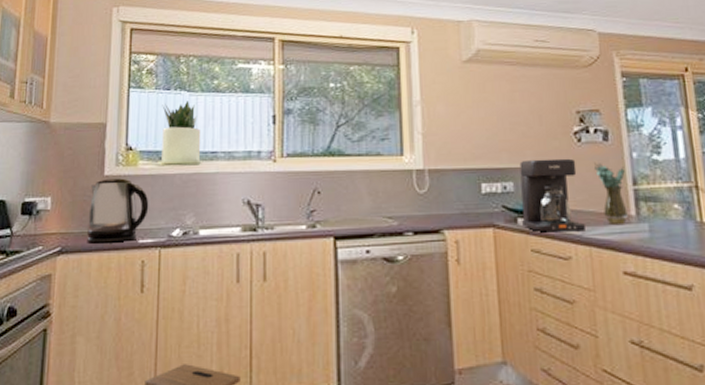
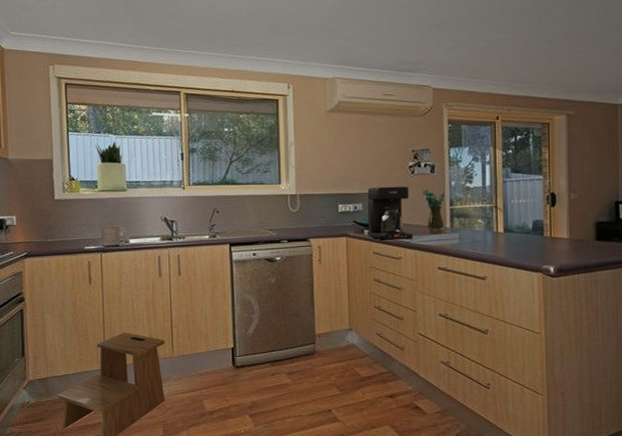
kettle: present [87,178,149,245] -> none [45,201,91,251]
mug: none [161,212,194,240] -> present [100,227,125,247]

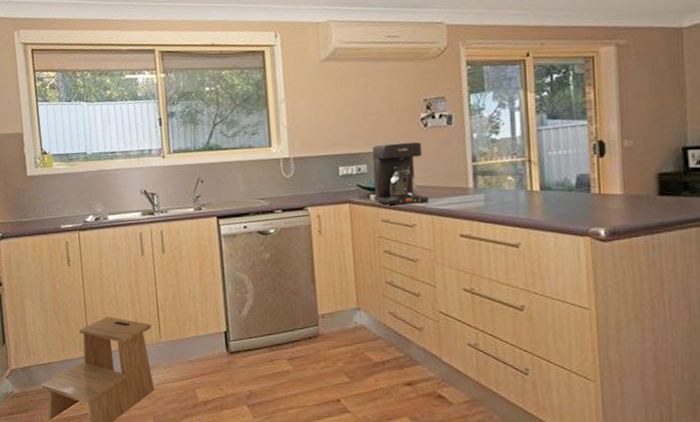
planter: present [94,142,130,193] -> none [66,110,106,167]
mug: present [100,227,125,247] -> none [77,202,104,225]
vase: present [423,188,445,235] -> none [438,143,466,197]

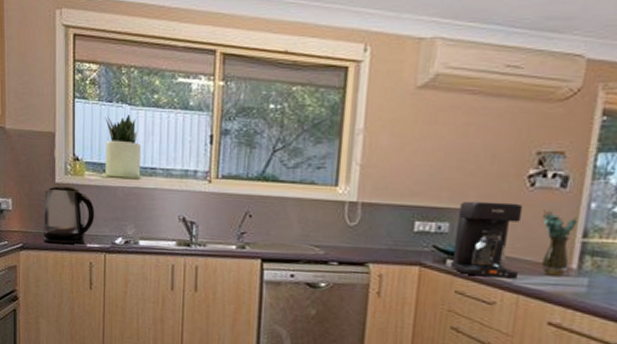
kettle: none [18,177,66,231] -> present [44,186,95,246]
planter: none [66,110,106,167] -> present [102,115,143,181]
vase: none [438,143,466,197] -> present [541,209,578,278]

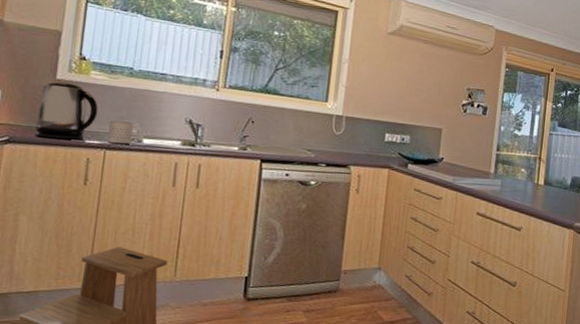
planter: present [102,115,143,181] -> none [109,23,154,84]
mug: none [106,222,135,247] -> present [107,120,139,145]
coffee maker: present [451,201,523,279] -> none [411,120,459,180]
vase: present [541,209,578,278] -> none [471,129,493,179]

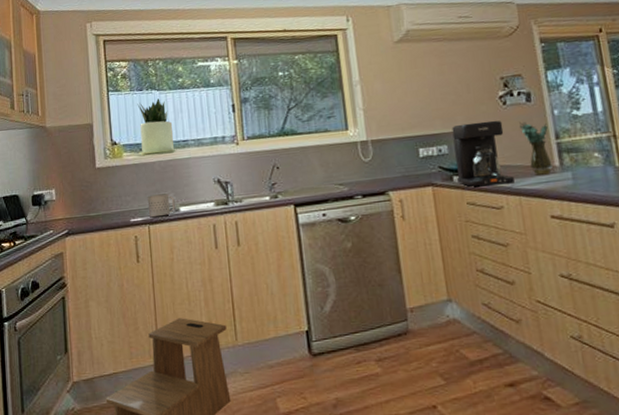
kettle: present [35,82,98,141] -> none [86,169,136,226]
planter: none [109,23,154,84] -> present [137,98,177,157]
coffee maker: none [411,120,459,180] -> present [452,120,514,187]
vase: none [471,129,493,179] -> present [519,121,553,176]

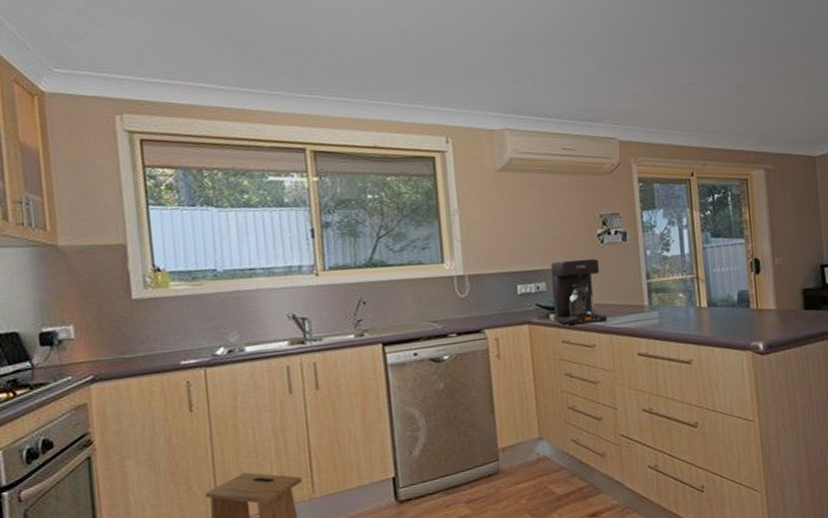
planter: present [137,98,177,157] -> none [188,217,242,287]
mug: present [147,193,175,218] -> none [202,331,239,360]
vase: present [519,121,553,176] -> none [615,260,642,315]

